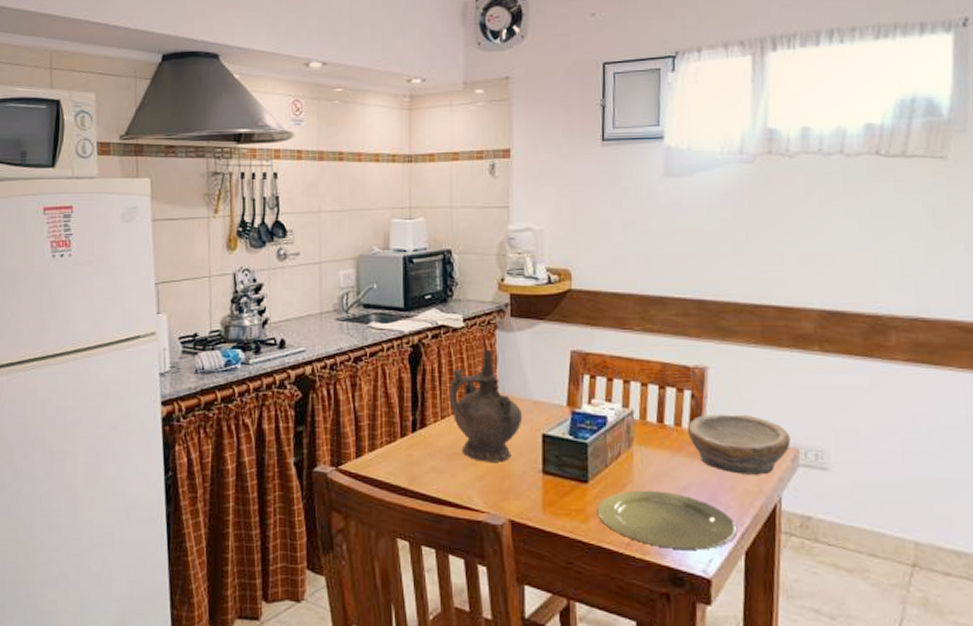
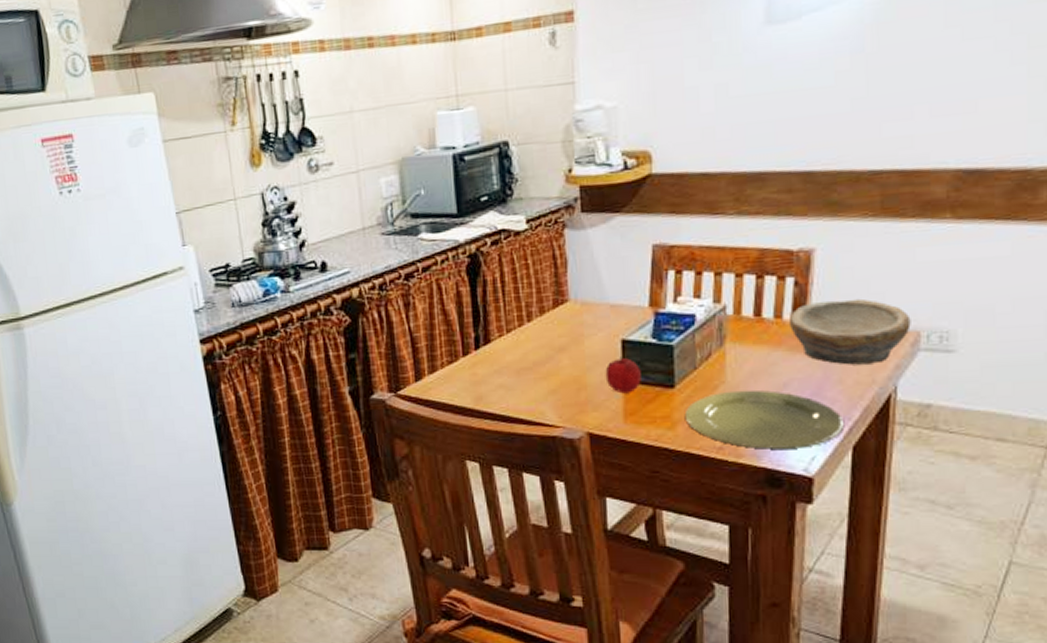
ceremonial vessel: present [449,350,523,462] -> none [513,252,599,375]
apple: none [527,450,559,485] -> present [605,357,641,394]

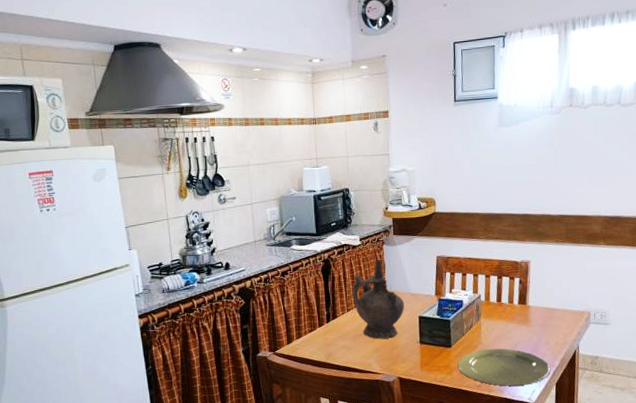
ceremonial vessel: none [513,252,599,375] -> present [351,260,405,339]
apple: present [605,357,641,394] -> none [409,327,431,351]
bowl: present [788,298,911,365] -> none [517,291,585,333]

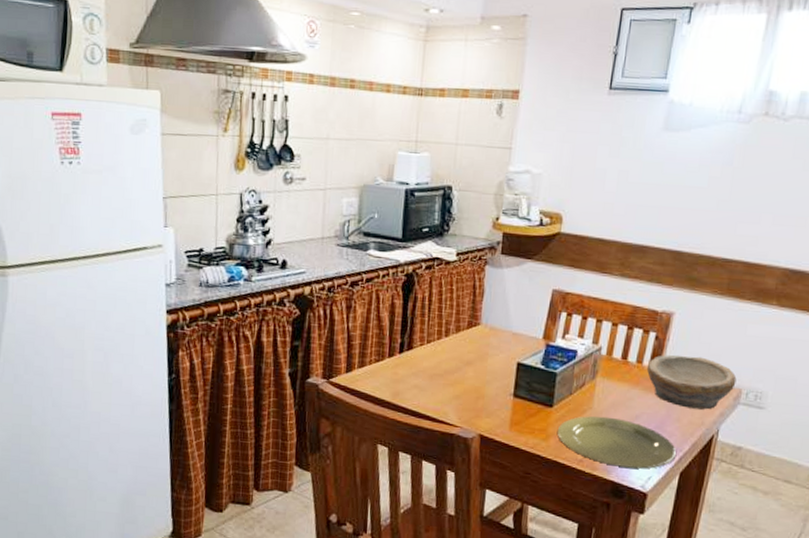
ceremonial vessel: present [351,260,405,339] -> none [436,283,502,385]
bowl: none [517,291,585,333] -> present [646,355,737,410]

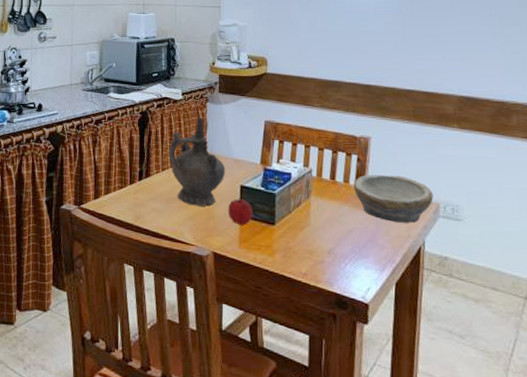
ceremonial vessel: none [436,283,502,385] -> present [169,118,226,206]
apple: none [500,376,529,407] -> present [228,198,252,226]
plate: present [557,416,677,469] -> none [281,231,390,281]

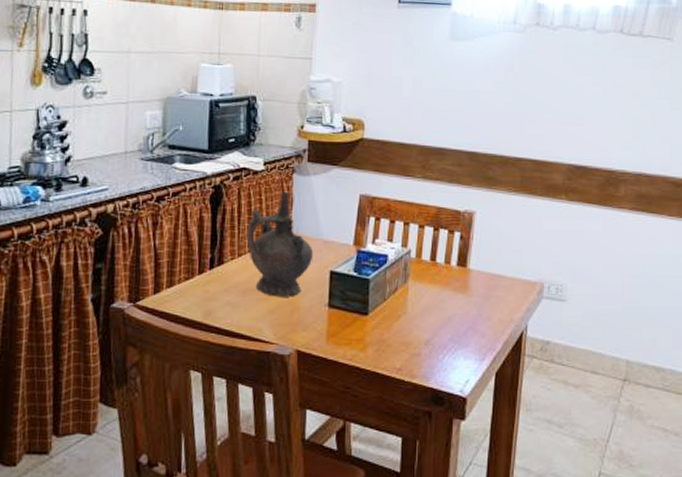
apple: present [228,198,252,226] -> none [314,286,343,318]
bowl: present [353,174,433,223] -> none [455,253,538,306]

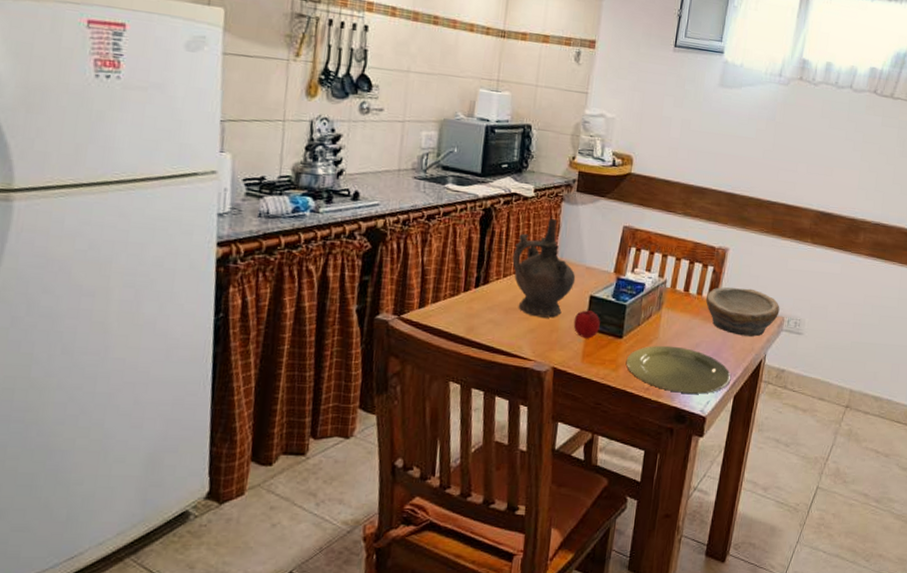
apple: none [314,286,343,318] -> present [573,309,600,339]
plate: none [374,320,491,372] -> present [626,345,731,394]
bowl: none [455,253,538,306] -> present [705,287,780,337]

